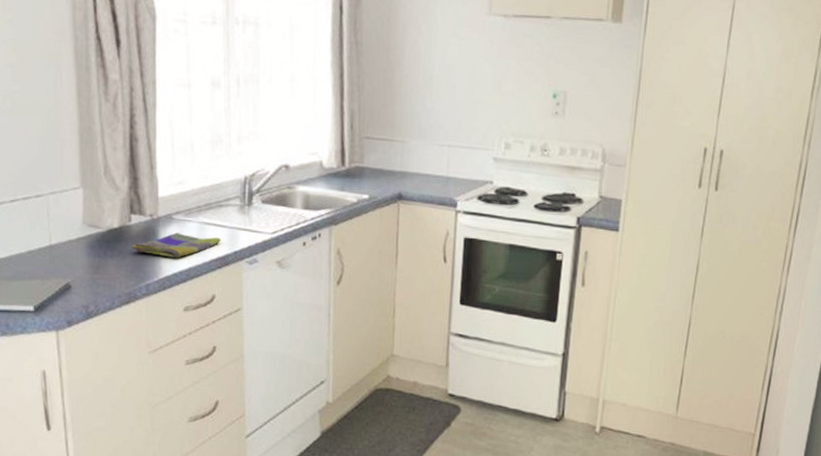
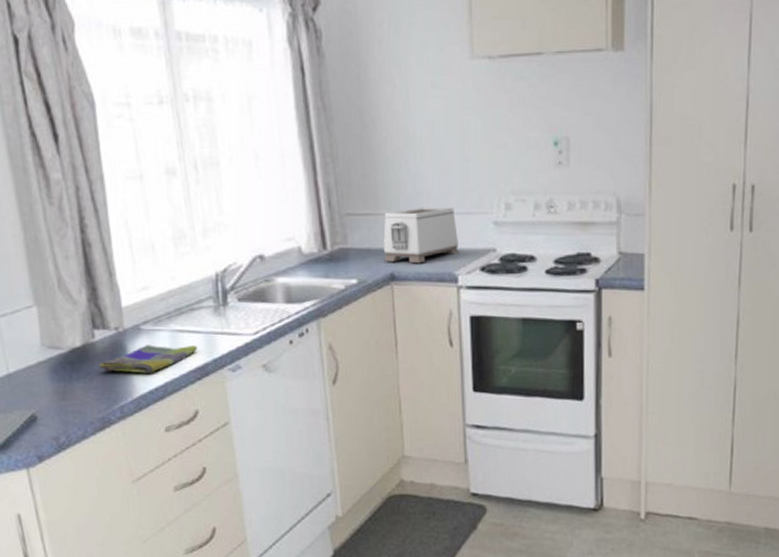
toaster: none [393,138,461,187] -> present [383,206,460,264]

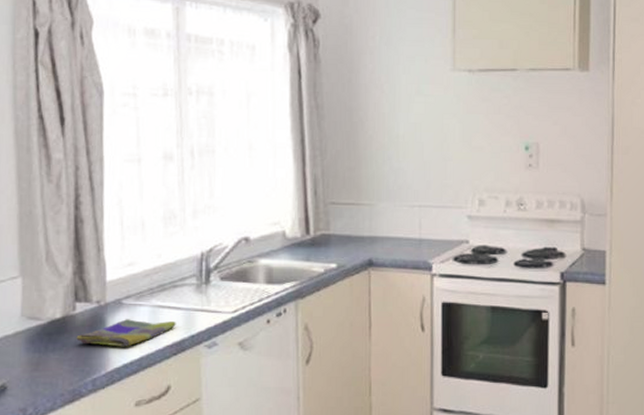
toaster: present [383,206,460,264] -> none [363,199,435,251]

